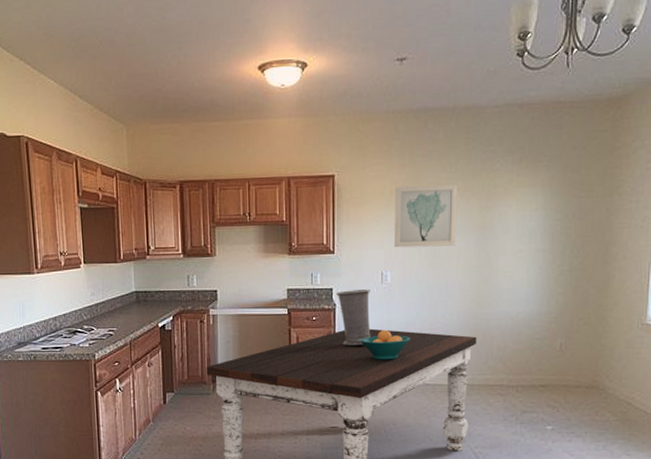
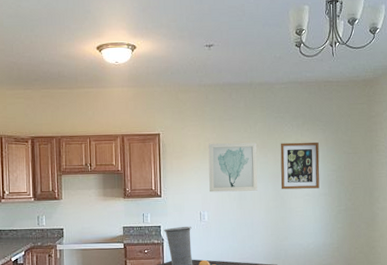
wall art: none [486,182,540,245] -> present [280,142,320,190]

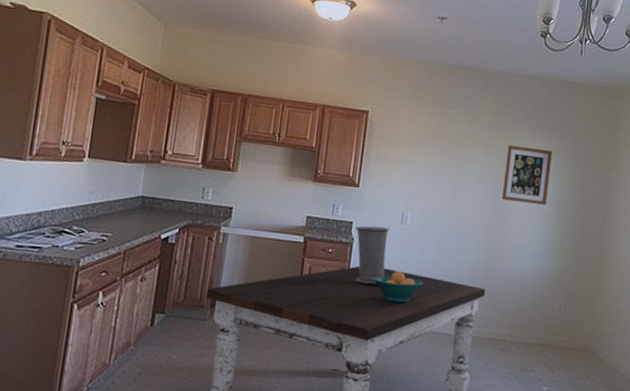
wall art: present [208,142,258,192] -> none [417,131,481,197]

